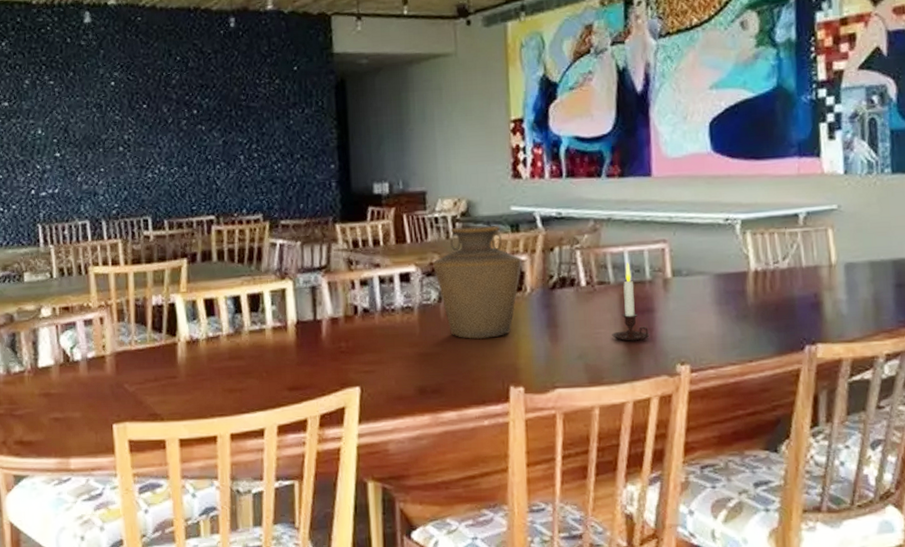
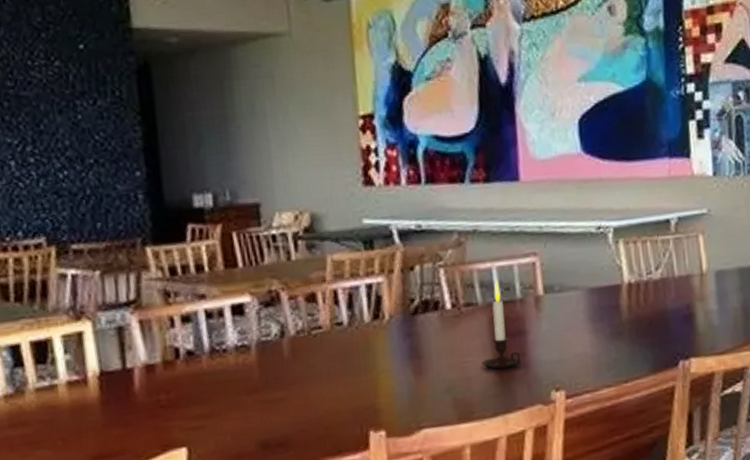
vase: present [432,225,522,340] -> none [271,242,378,379]

